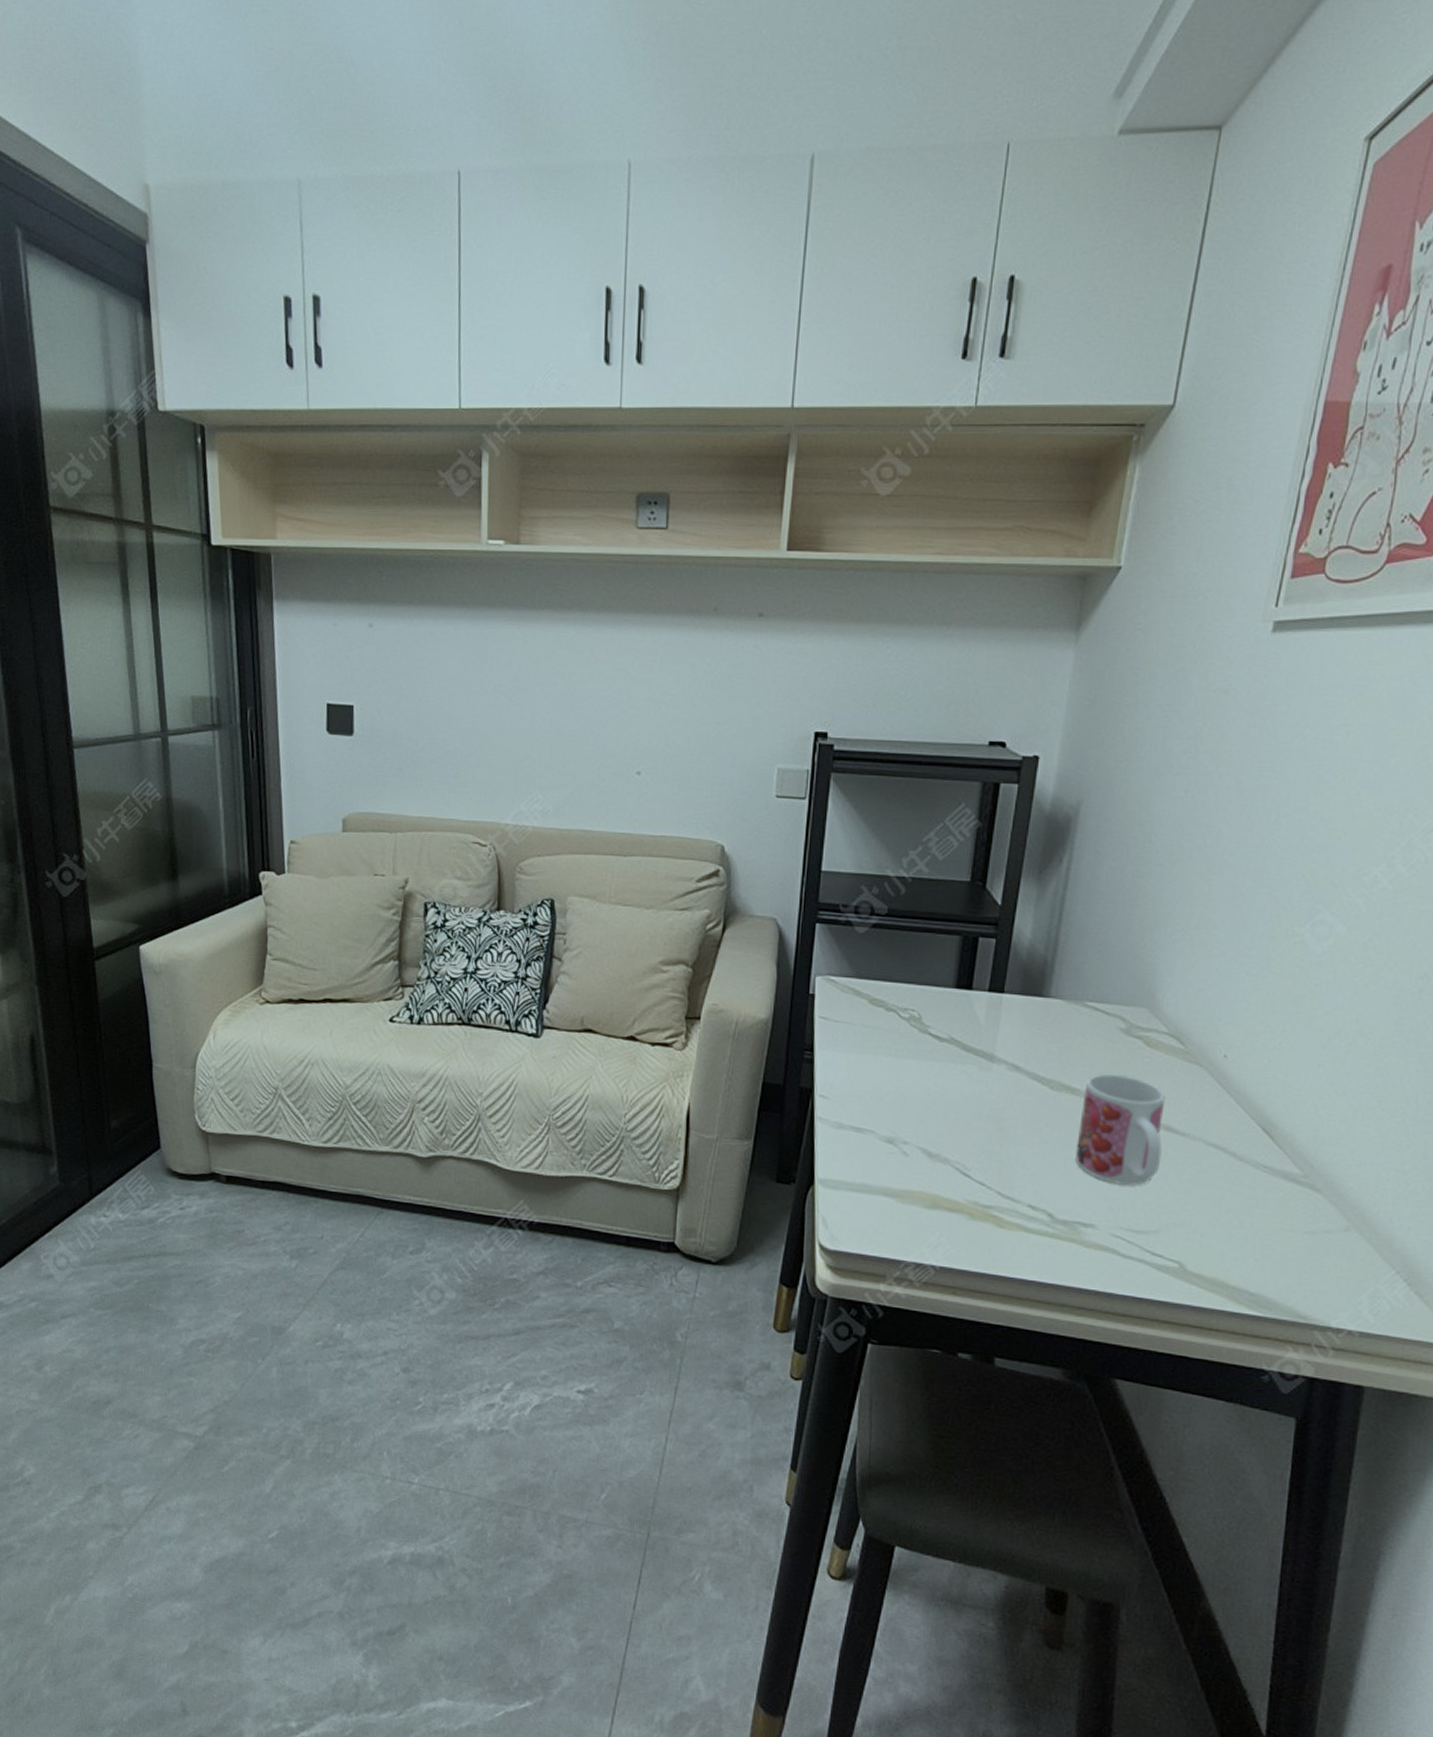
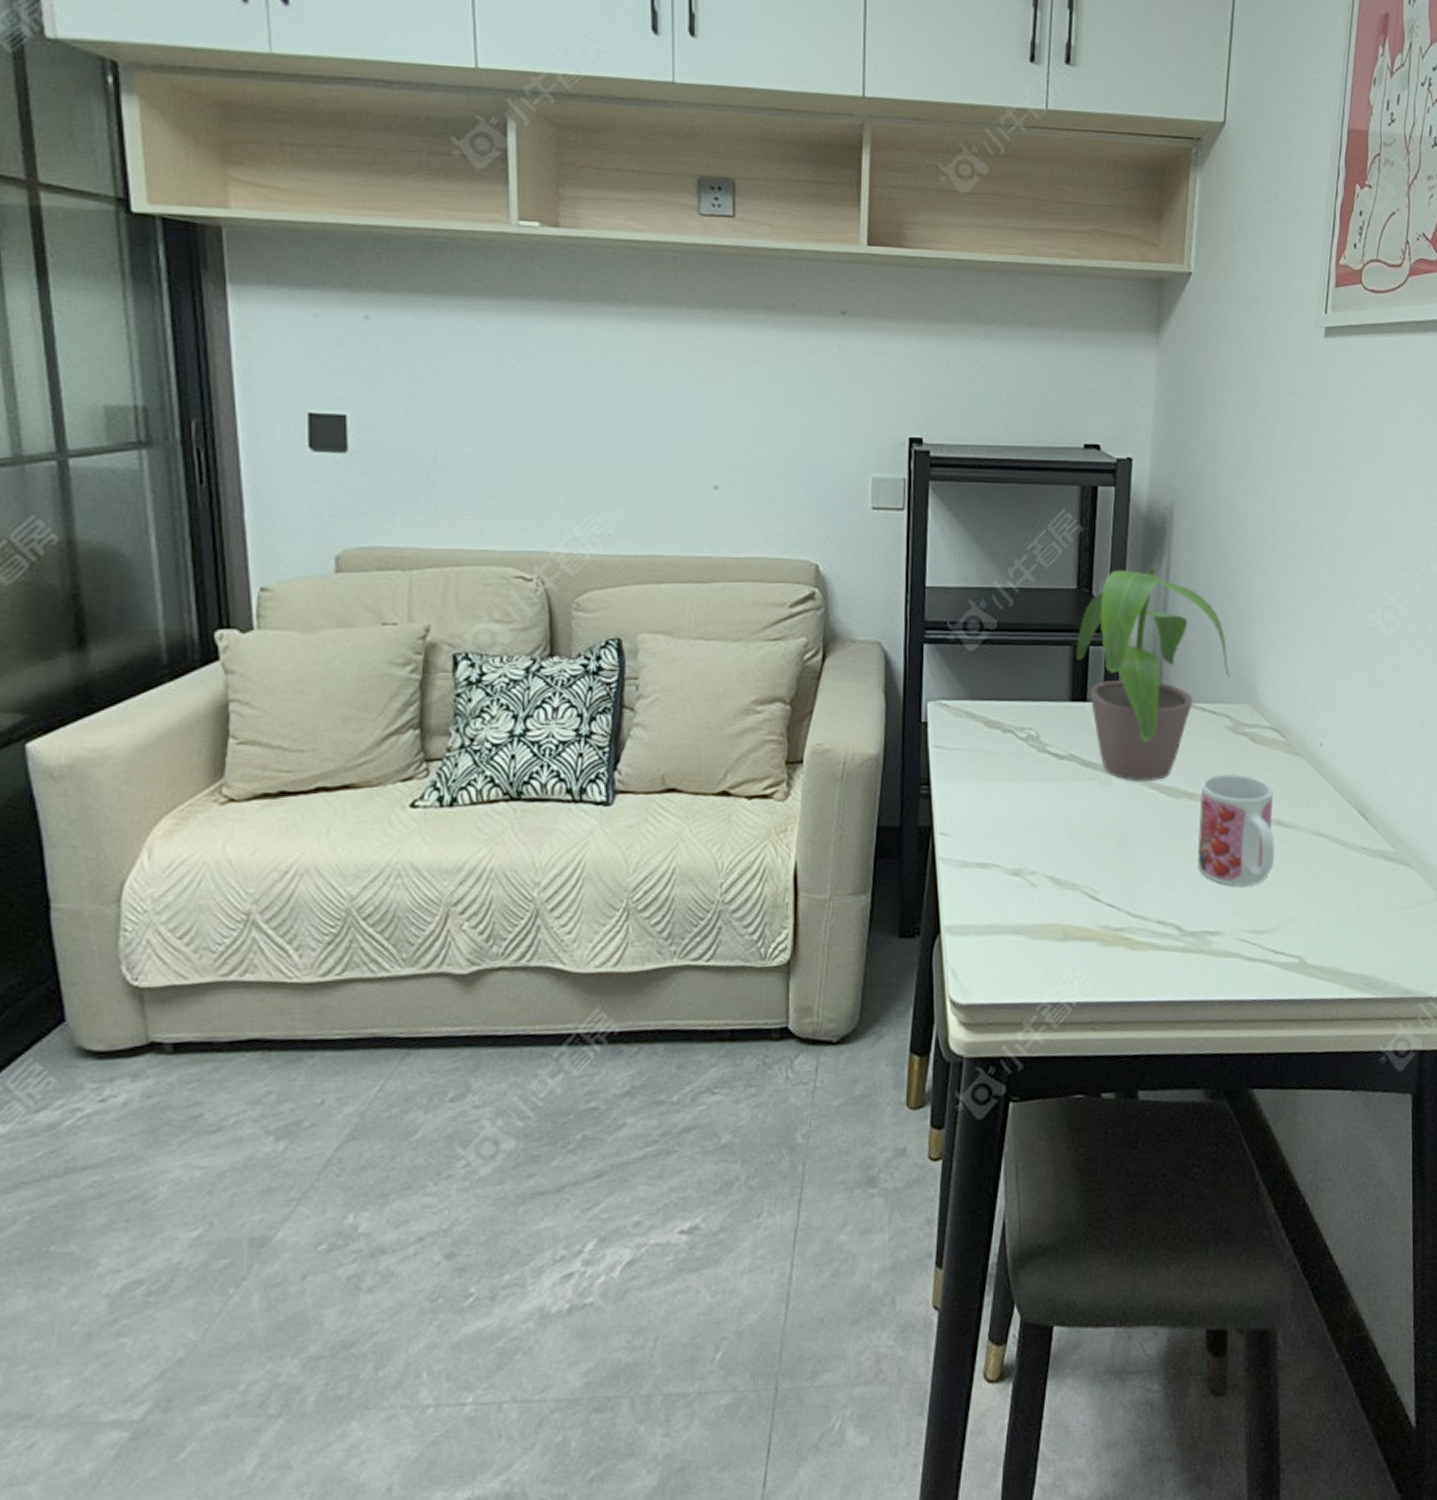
potted plant: none [964,865,1128,1072] -> present [1076,567,1230,781]

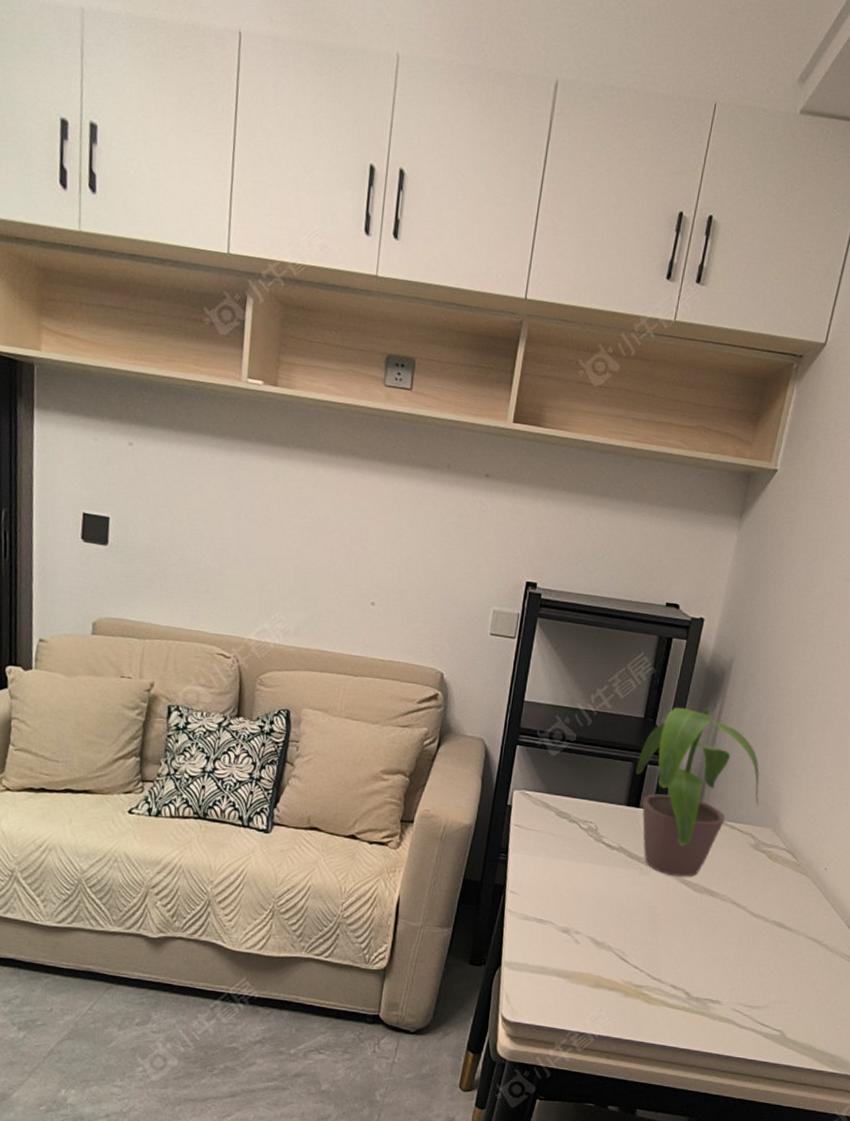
mug: present [1198,773,1275,887] -> none [709,879,780,970]

